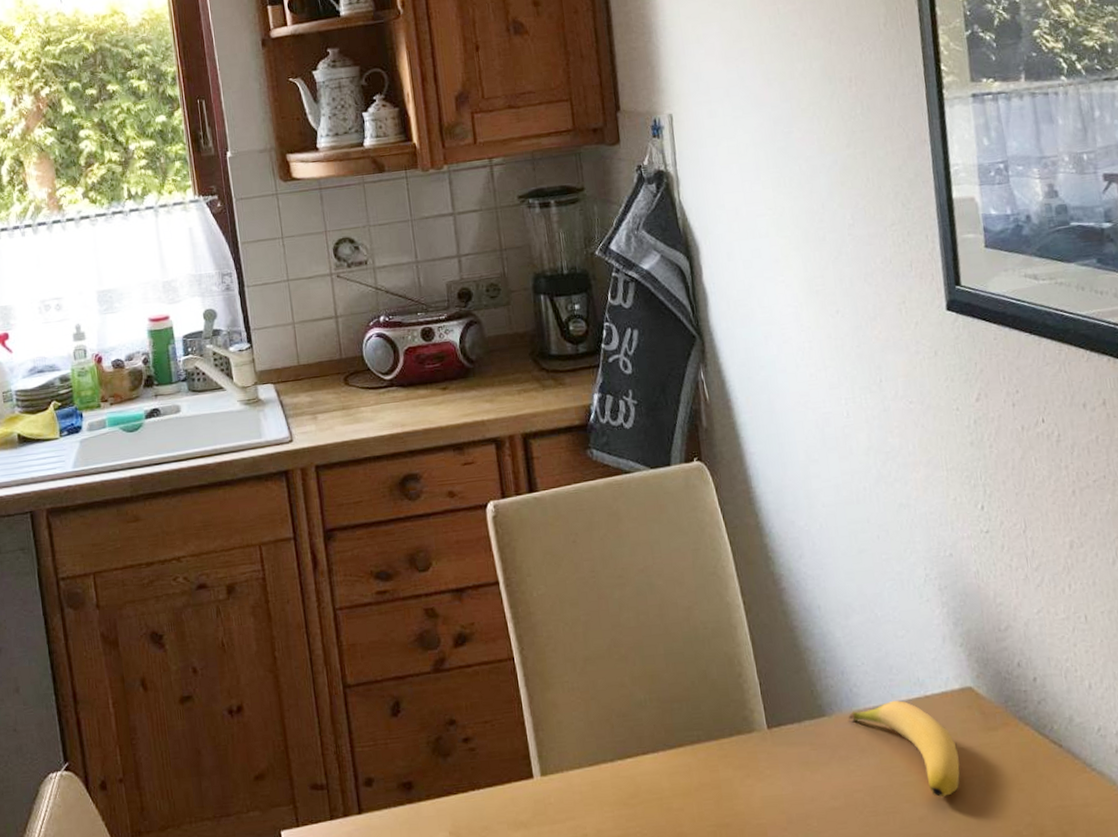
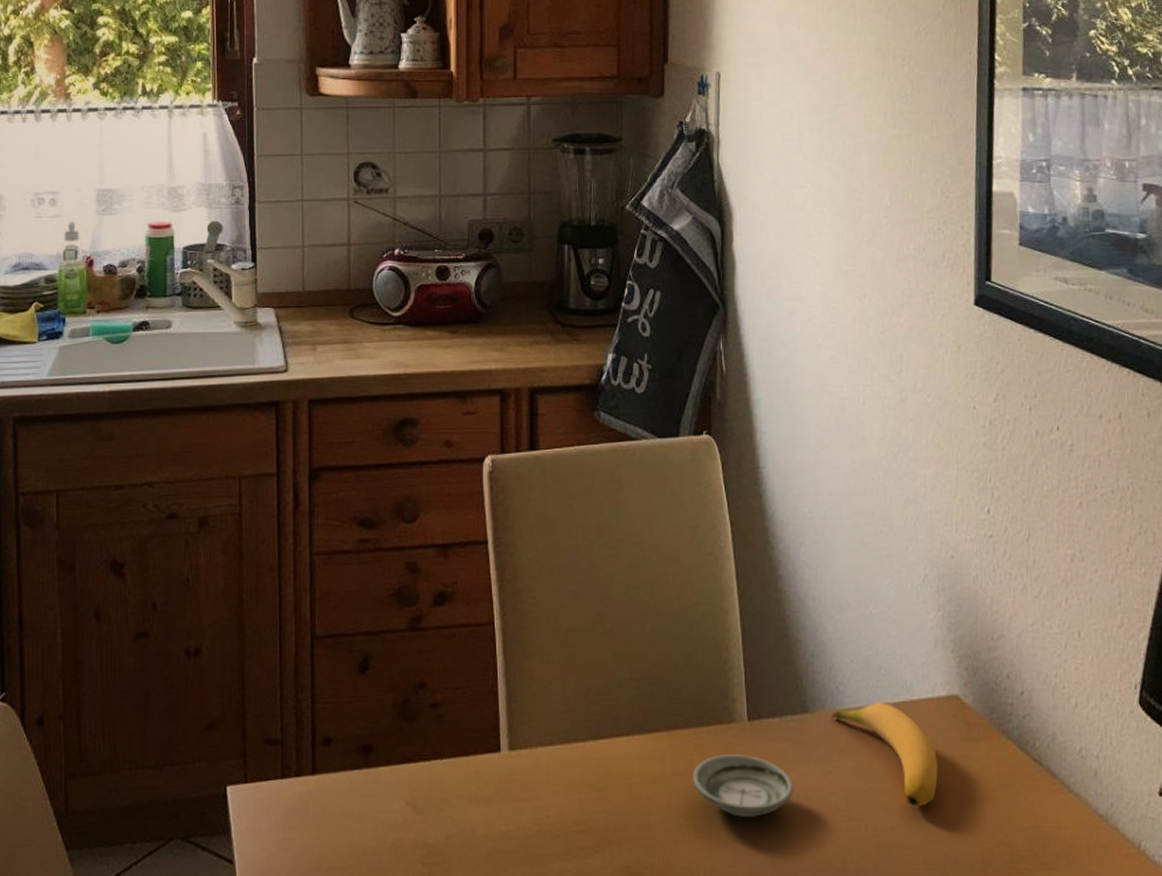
saucer: none [719,761,819,821] -> present [693,753,793,818]

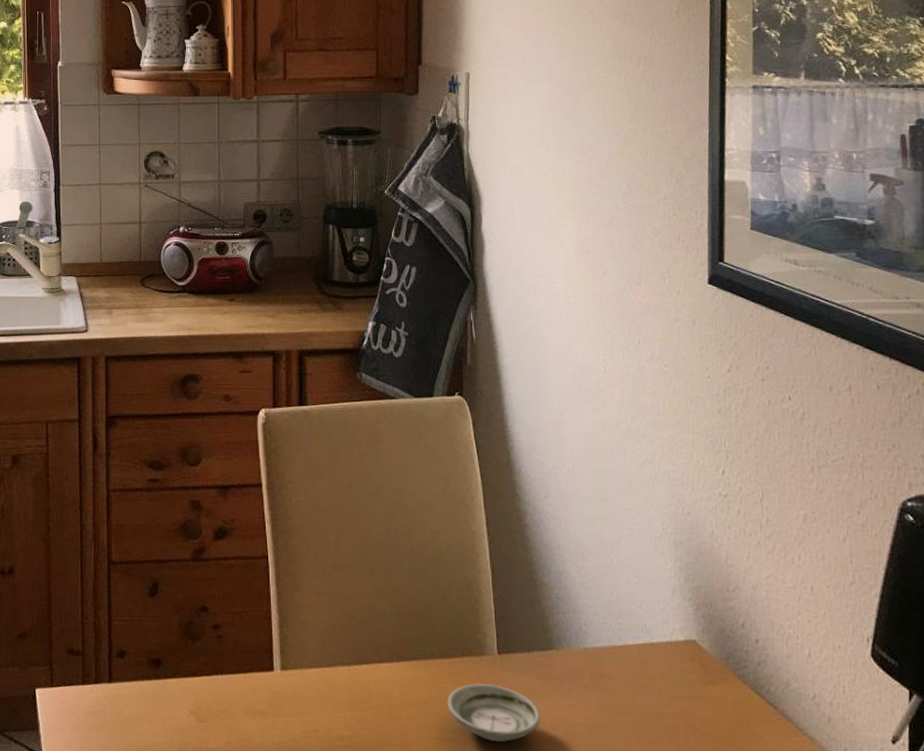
banana: present [831,702,938,806] -> none [575,643,677,741]

